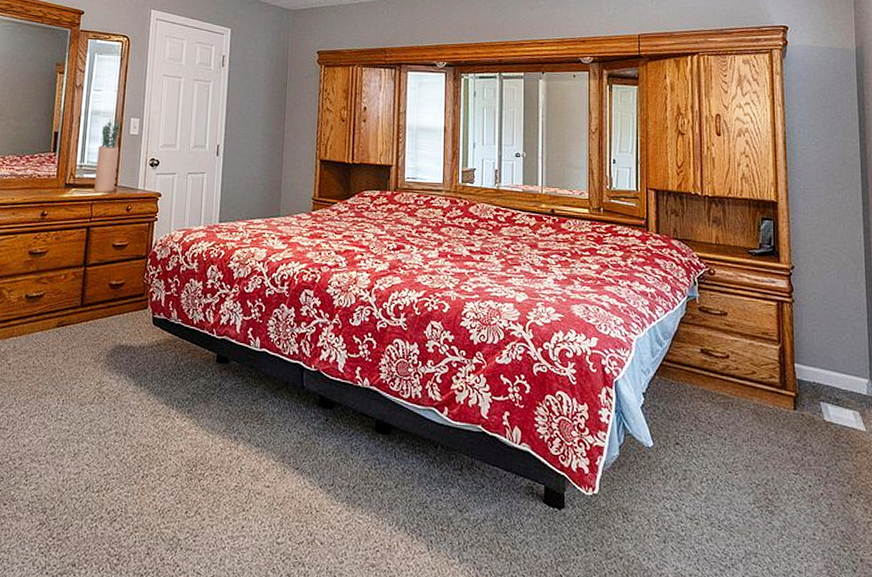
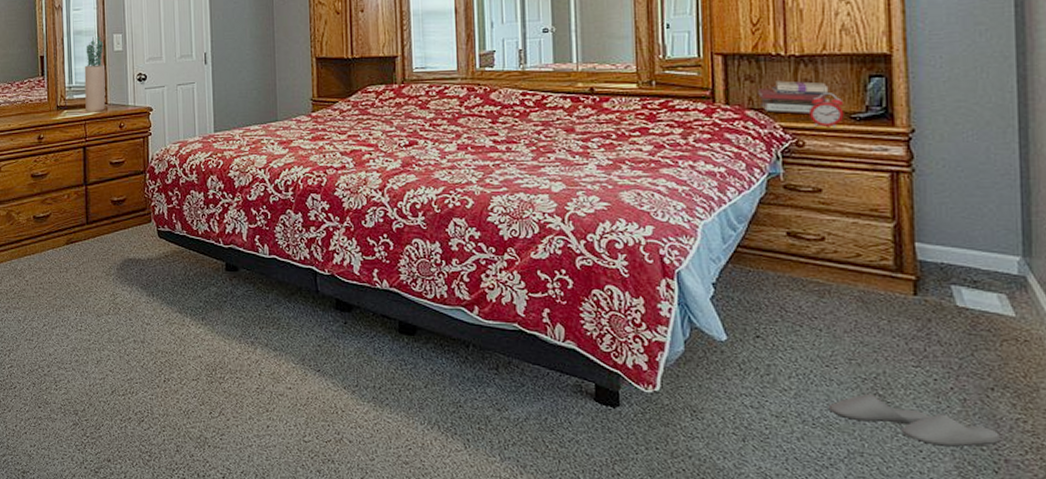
books: none [680,216,733,247] -> present [757,81,829,115]
alarm clock: none [718,230,744,260] -> present [808,93,844,128]
slippers: none [730,498,857,548] -> present [828,393,1000,447]

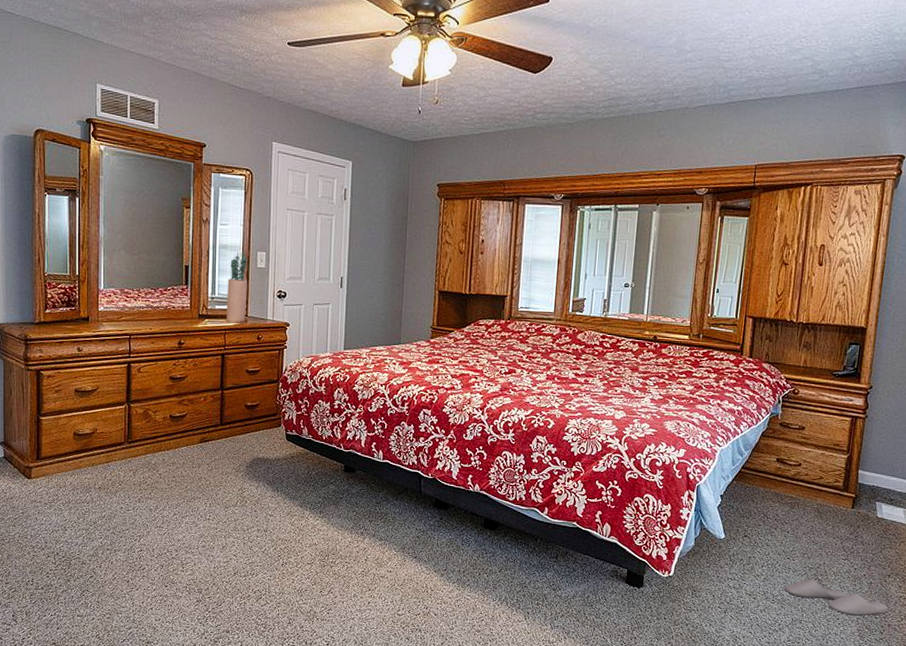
books: present [757,81,829,115] -> none [772,342,822,370]
alarm clock: present [808,93,844,128] -> none [805,354,830,381]

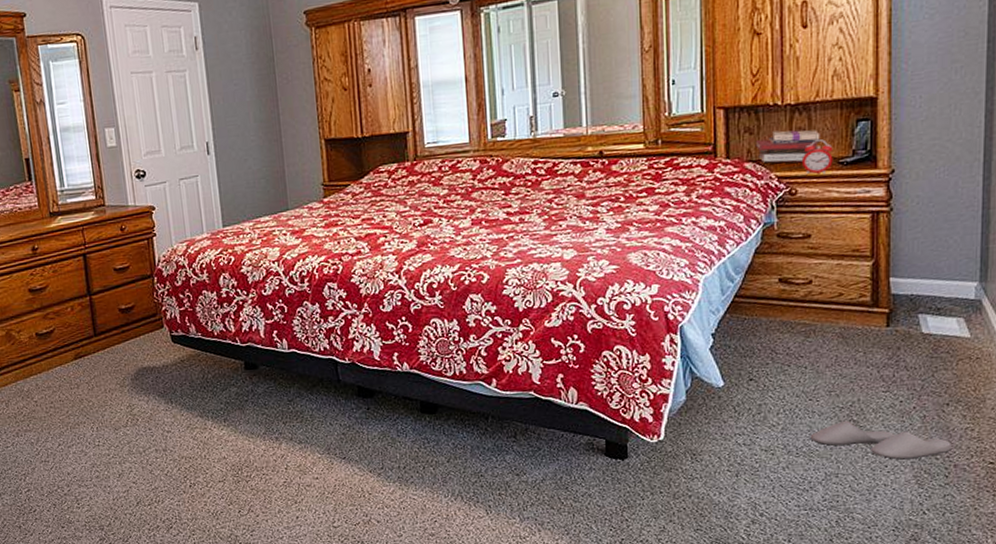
vase: present [226,249,248,324] -> none [75,128,104,217]
books: none [772,342,822,370] -> present [755,129,820,164]
alarm clock: none [805,354,830,381] -> present [801,139,833,174]

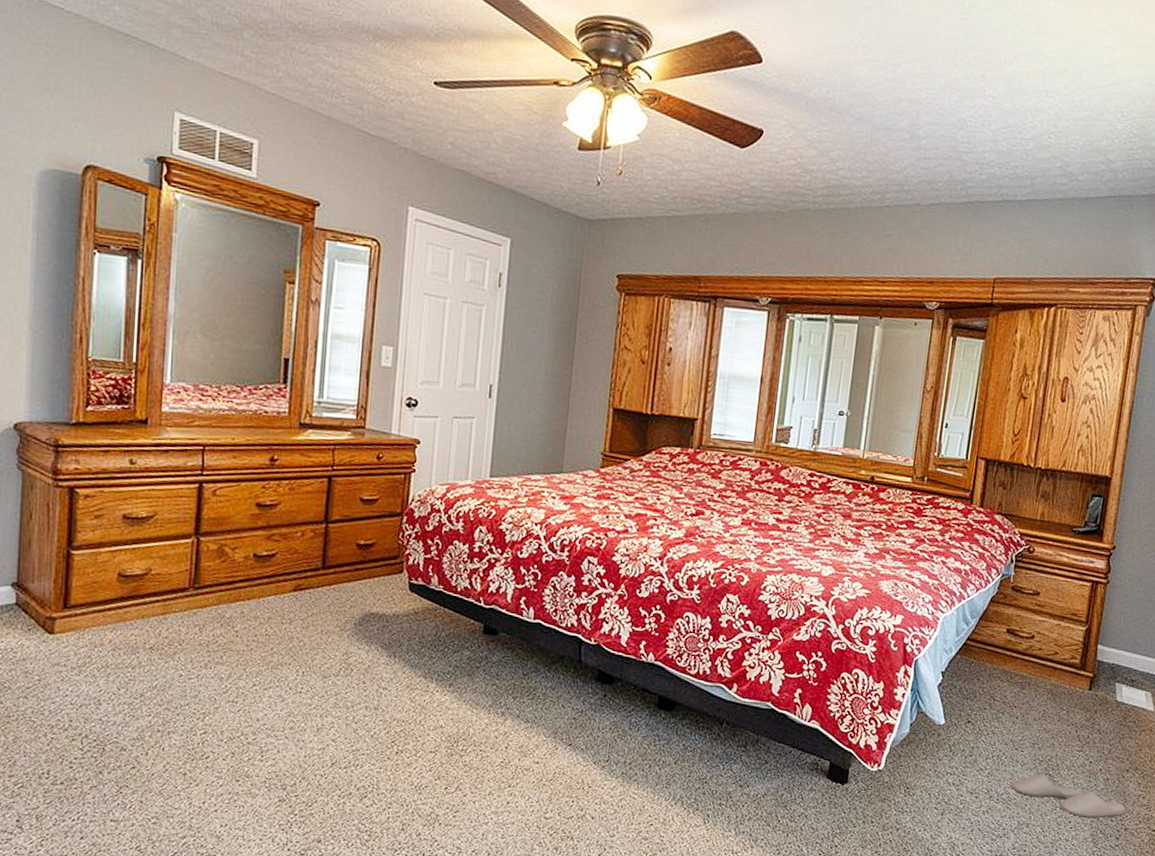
books: present [755,129,820,164] -> none [1006,490,1061,524]
alarm clock: present [801,139,833,174] -> none [1042,506,1070,538]

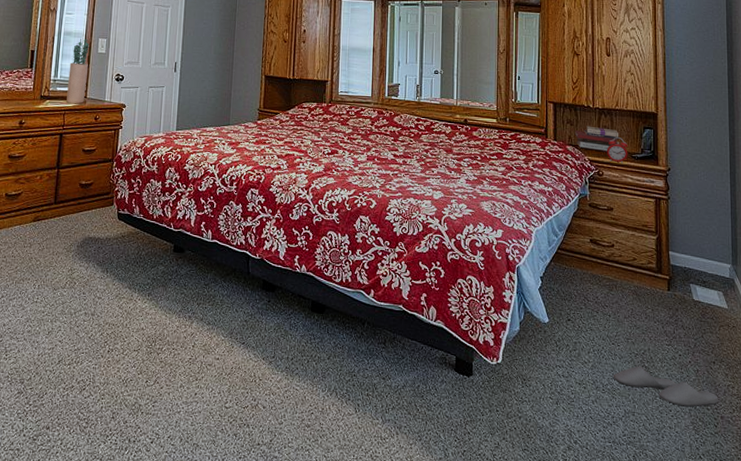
vase: none [336,342,369,438] -> present [66,36,90,105]
books: none [1006,490,1061,524] -> present [574,126,619,152]
alarm clock: none [1042,506,1070,538] -> present [606,137,628,163]

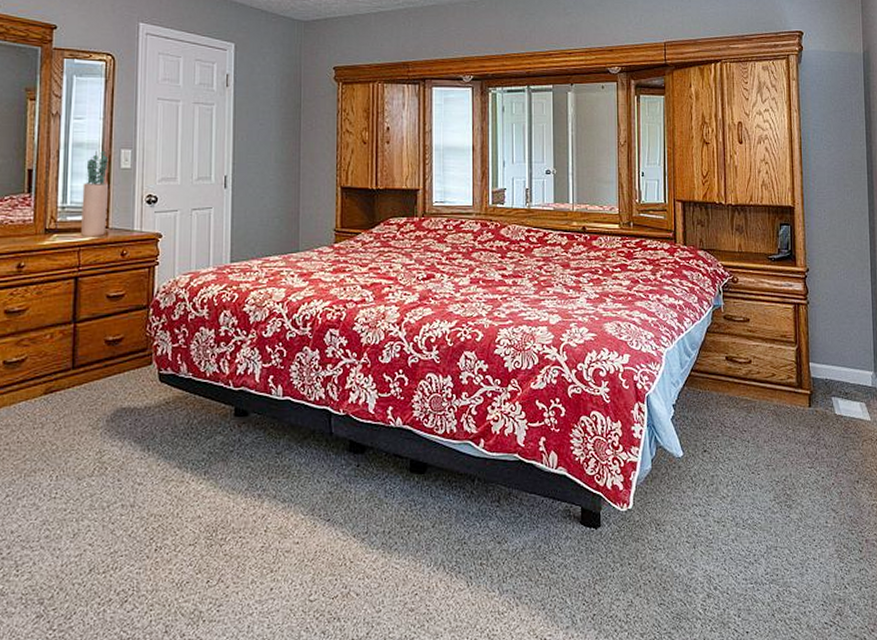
books: present [574,126,619,152] -> none [705,226,754,255]
alarm clock: present [606,137,628,163] -> none [741,237,764,267]
slippers: present [613,365,718,407] -> none [753,494,863,534]

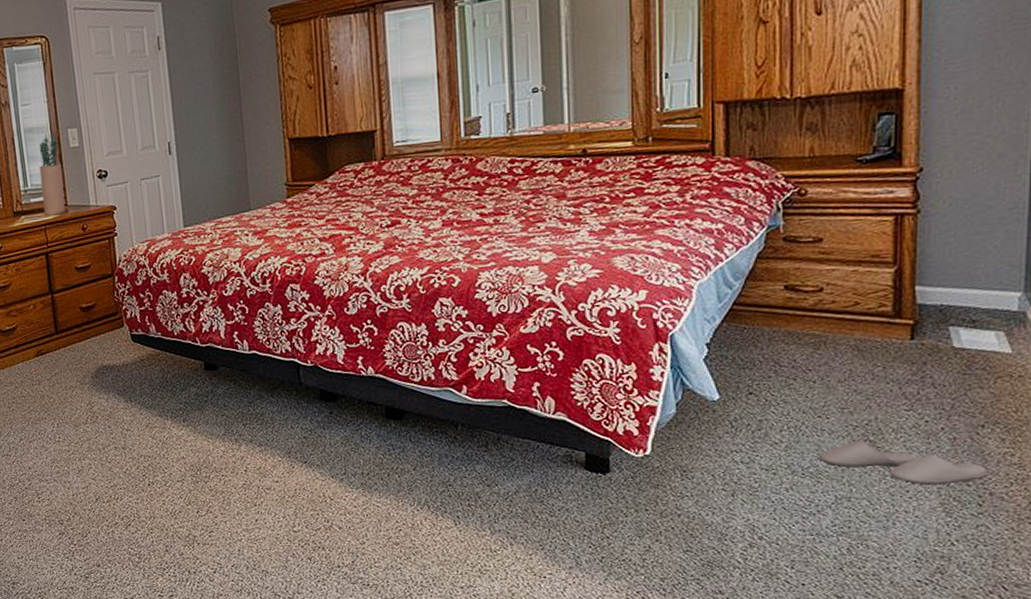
slippers: none [753,494,863,534] -> present [818,440,987,485]

